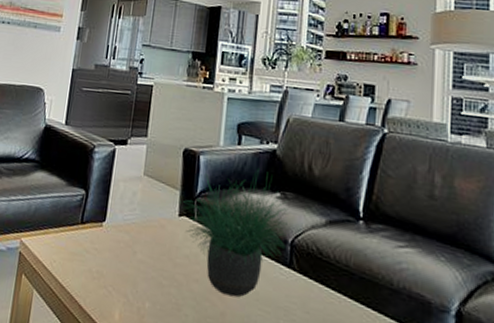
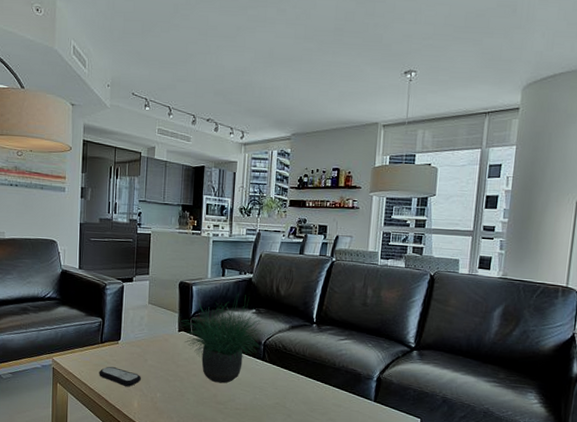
remote control: none [74,257,127,289] -> present [99,366,141,387]

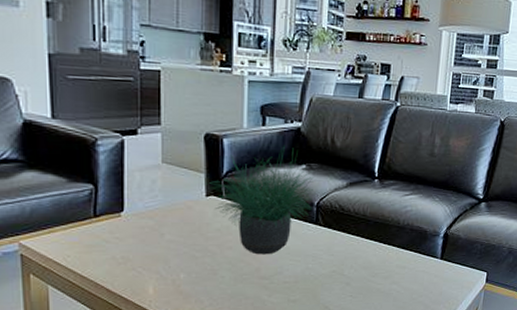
remote control: present [99,366,141,387] -> none [94,246,156,269]

